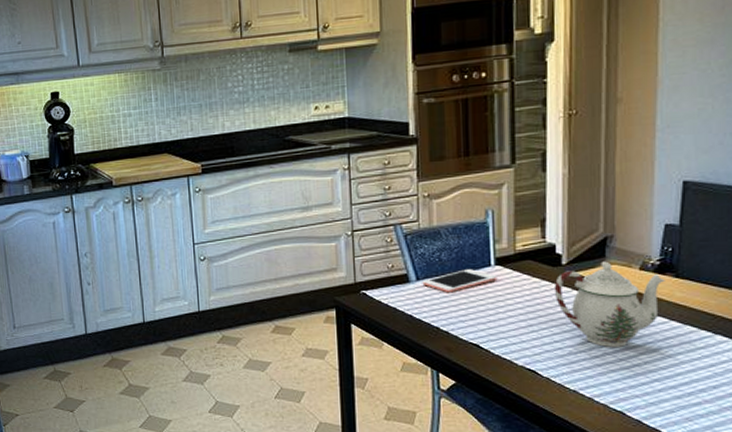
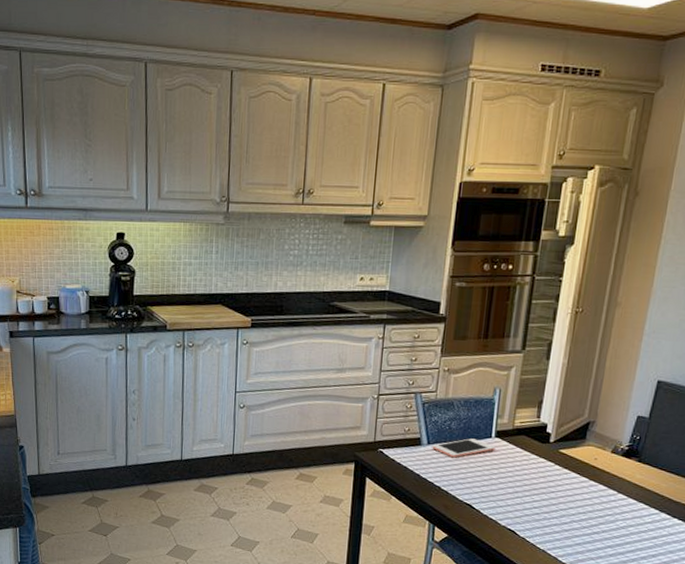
teapot: present [554,261,665,347] -> none [540,442,630,517]

